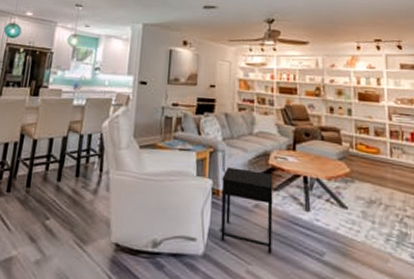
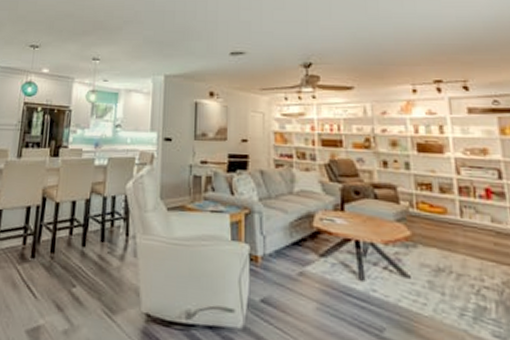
side table: present [221,167,273,253] -> none [260,230,322,328]

